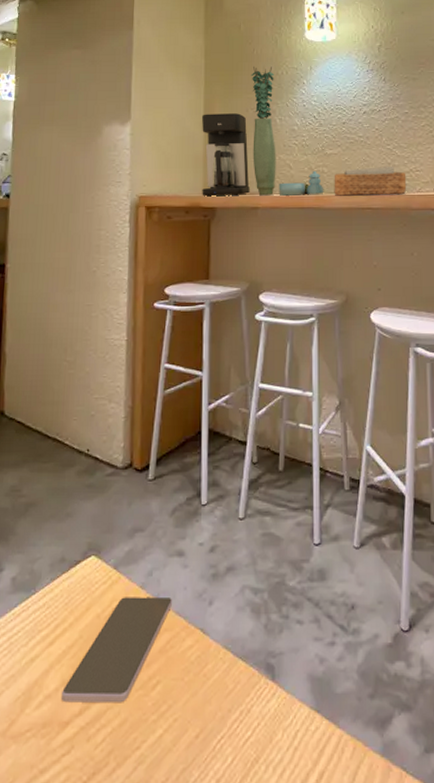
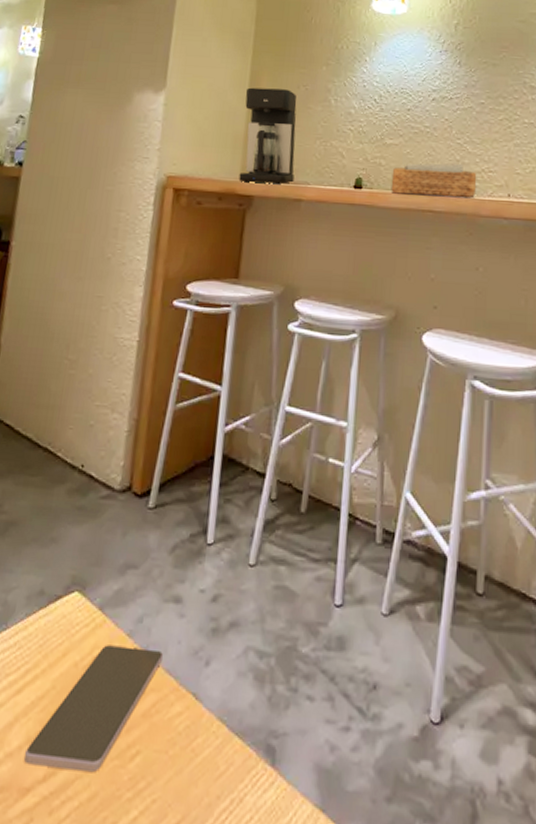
vase: present [251,66,276,196] -> none [300,36,333,187]
sugar dispenser: present [279,171,324,196] -> none [327,163,380,190]

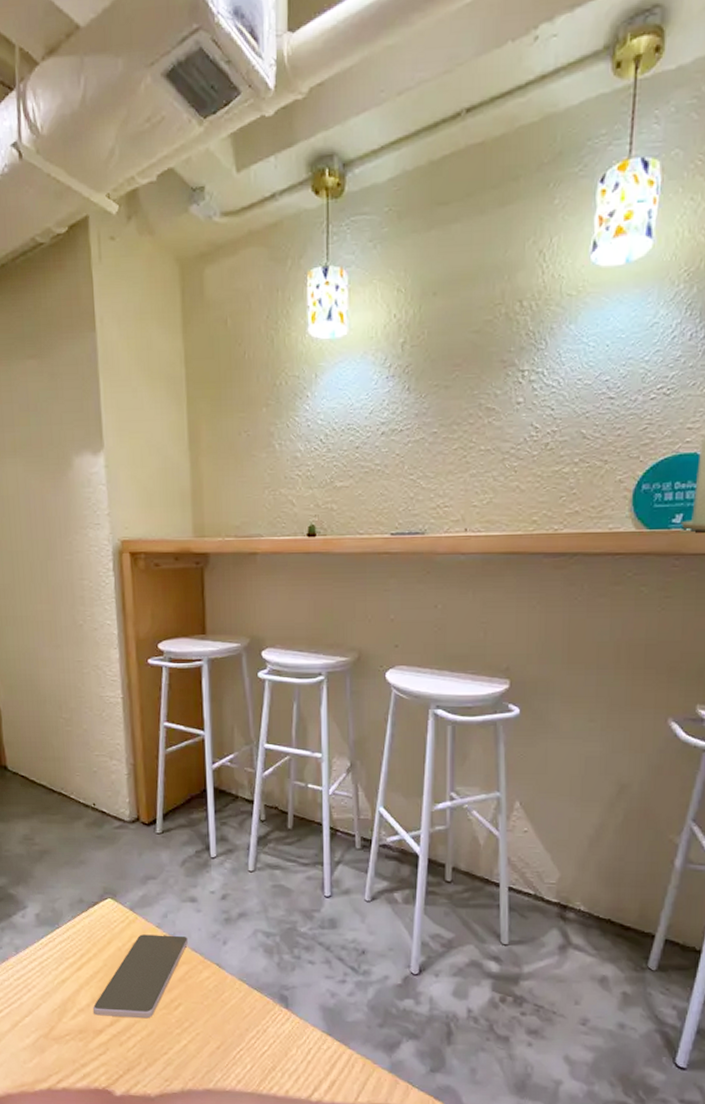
coffee maker: present [238,87,297,185] -> none [185,437,247,541]
napkin holder: present [391,163,477,198] -> none [345,502,432,538]

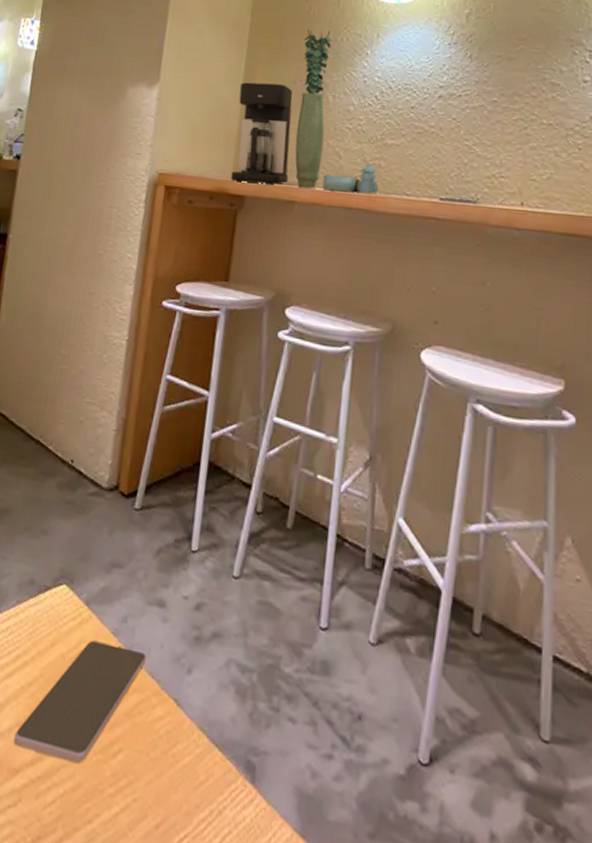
coffee maker: none [185,437,247,541] -> present [230,82,293,185]
vase: none [242,374,277,539] -> present [295,28,332,189]
sugar dispenser: none [280,509,333,538] -> present [322,164,379,194]

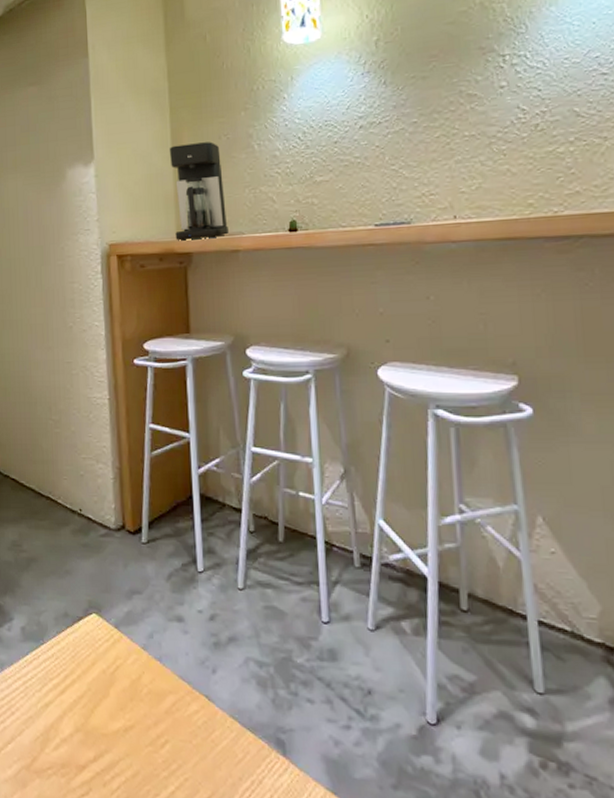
smartphone: present [13,640,147,764] -> none [75,656,176,756]
vase: present [295,28,332,189] -> none [221,82,258,237]
sugar dispenser: present [322,164,379,194] -> none [261,204,315,235]

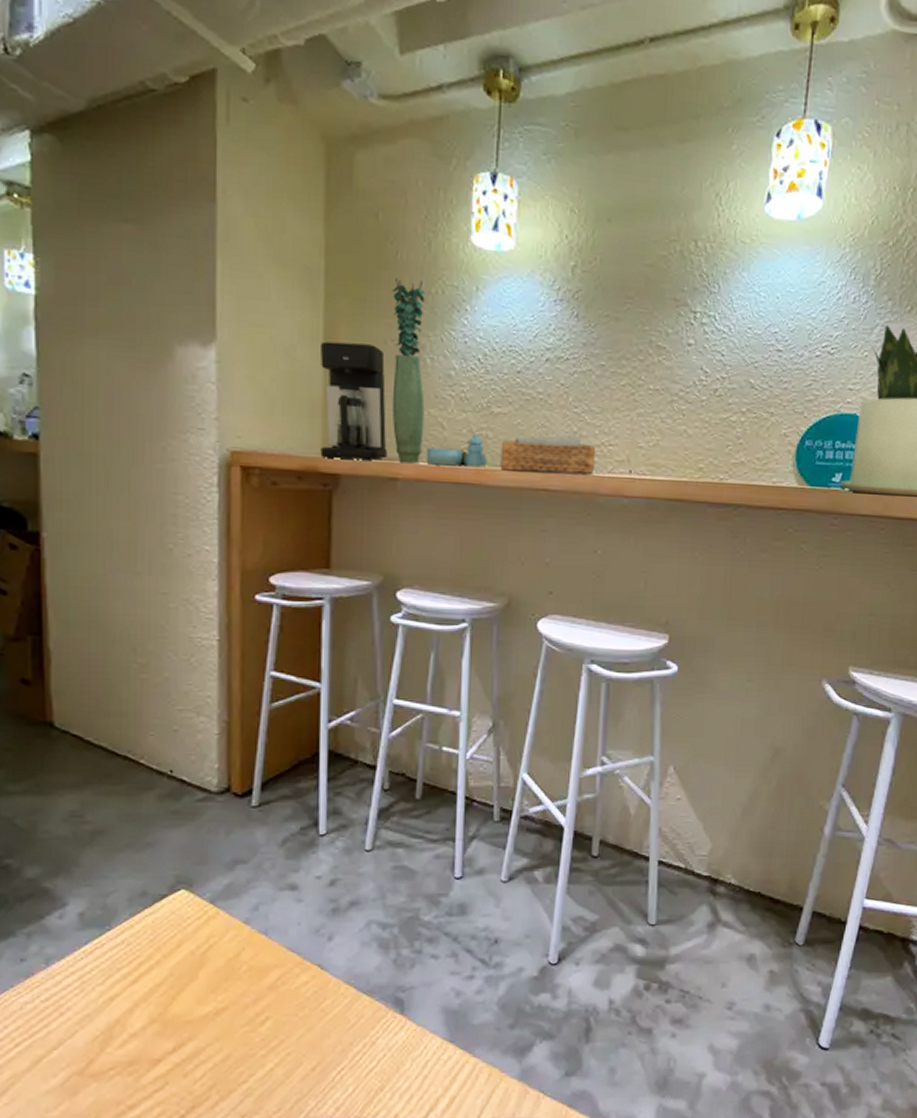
vase: none [221,82,258,237] -> present [392,277,425,464]
sugar dispenser: none [261,204,315,235] -> present [426,435,487,466]
napkin holder: none [326,191,418,232] -> present [500,435,596,475]

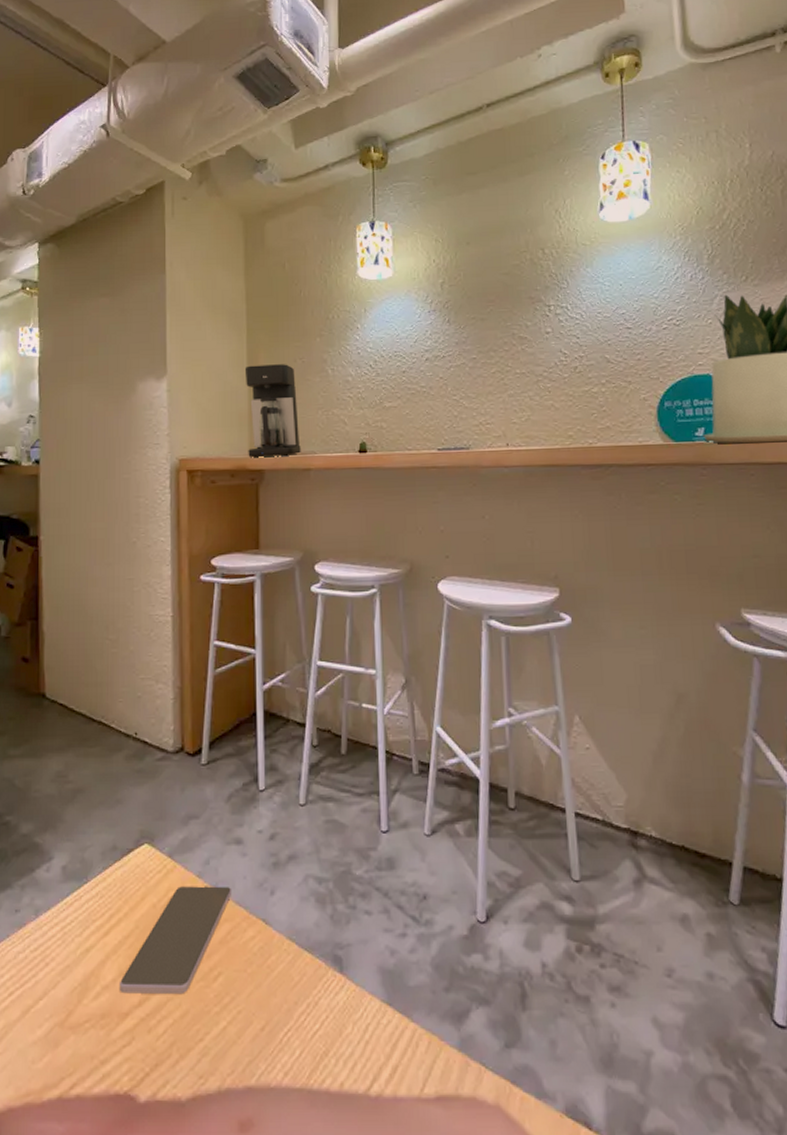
smartphone: none [149,932,284,1041] -> present [118,886,232,995]
vase: present [392,277,425,464] -> none [298,309,330,456]
sugar dispenser: present [426,435,487,466] -> none [333,427,384,455]
napkin holder: present [500,435,596,475] -> none [394,420,476,454]

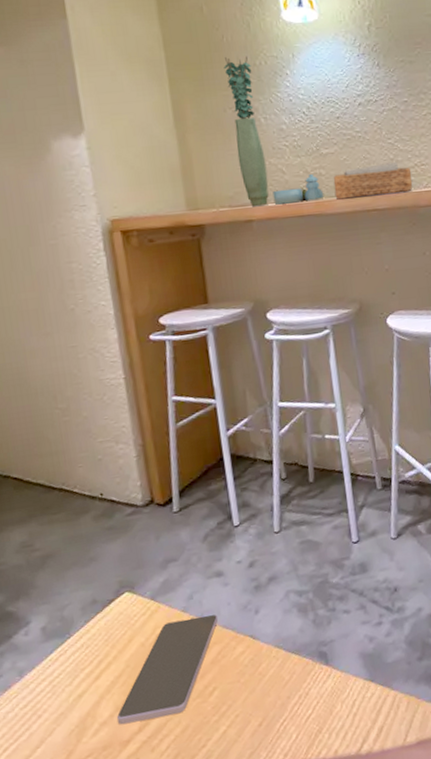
coffee maker: present [244,364,301,458] -> none [171,114,241,213]
vase: none [298,309,330,456] -> present [223,56,269,207]
sugar dispenser: none [333,427,384,455] -> present [272,174,325,205]
napkin holder: none [394,420,476,454] -> present [333,162,413,200]

